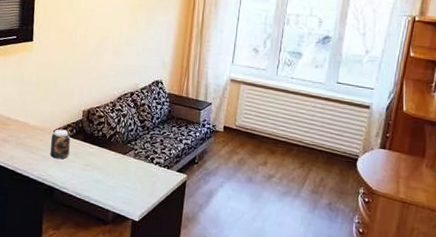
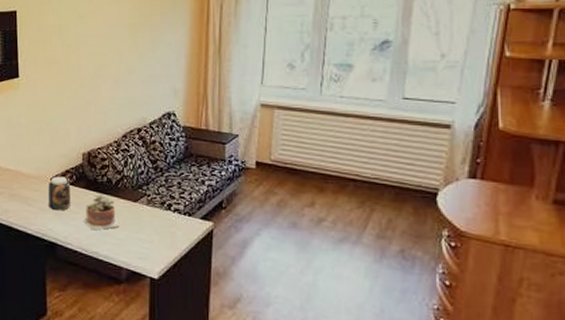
succulent plant: none [80,146,110,178] -> present [84,193,120,231]

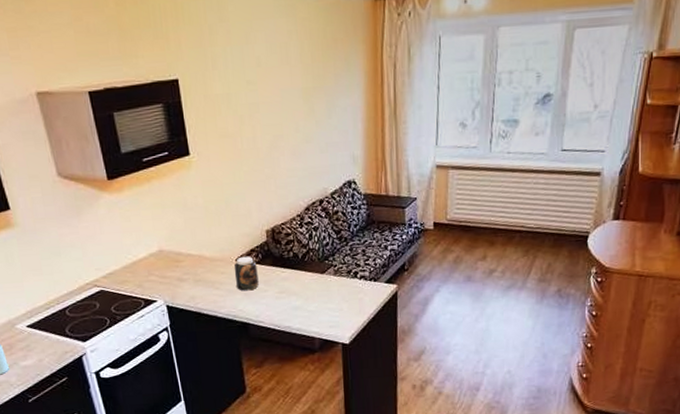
succulent plant: present [84,193,120,231] -> none [274,269,309,306]

